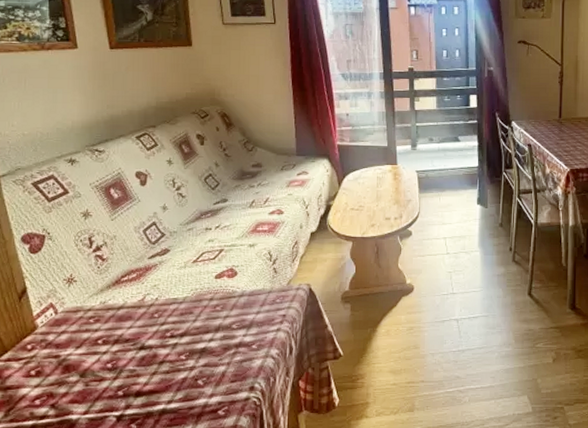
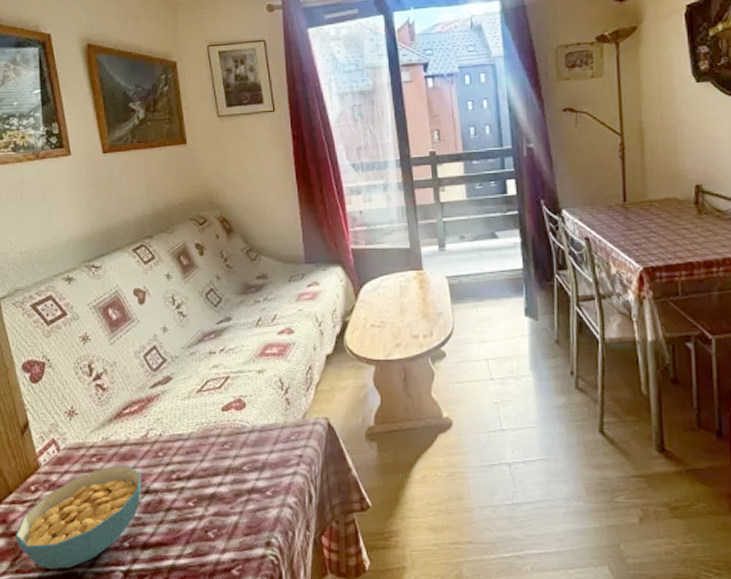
cereal bowl: none [10,325,137,417] -> present [15,465,142,569]

